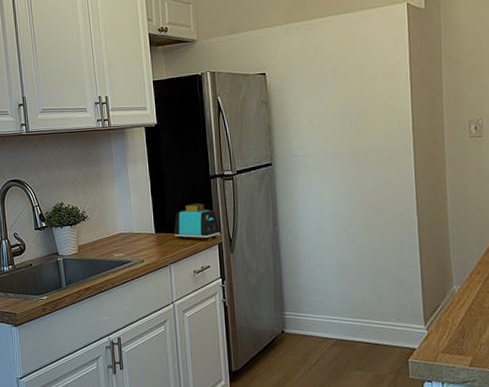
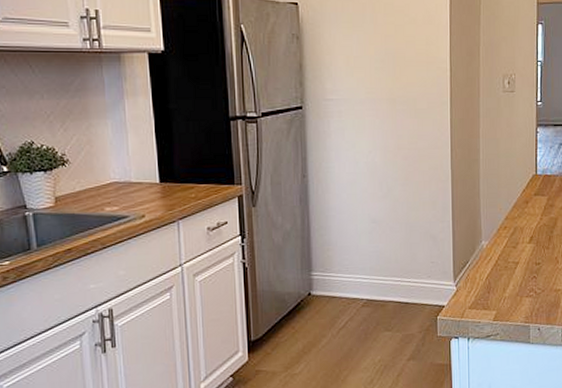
toaster: present [173,203,221,241] -> none [183,148,241,193]

